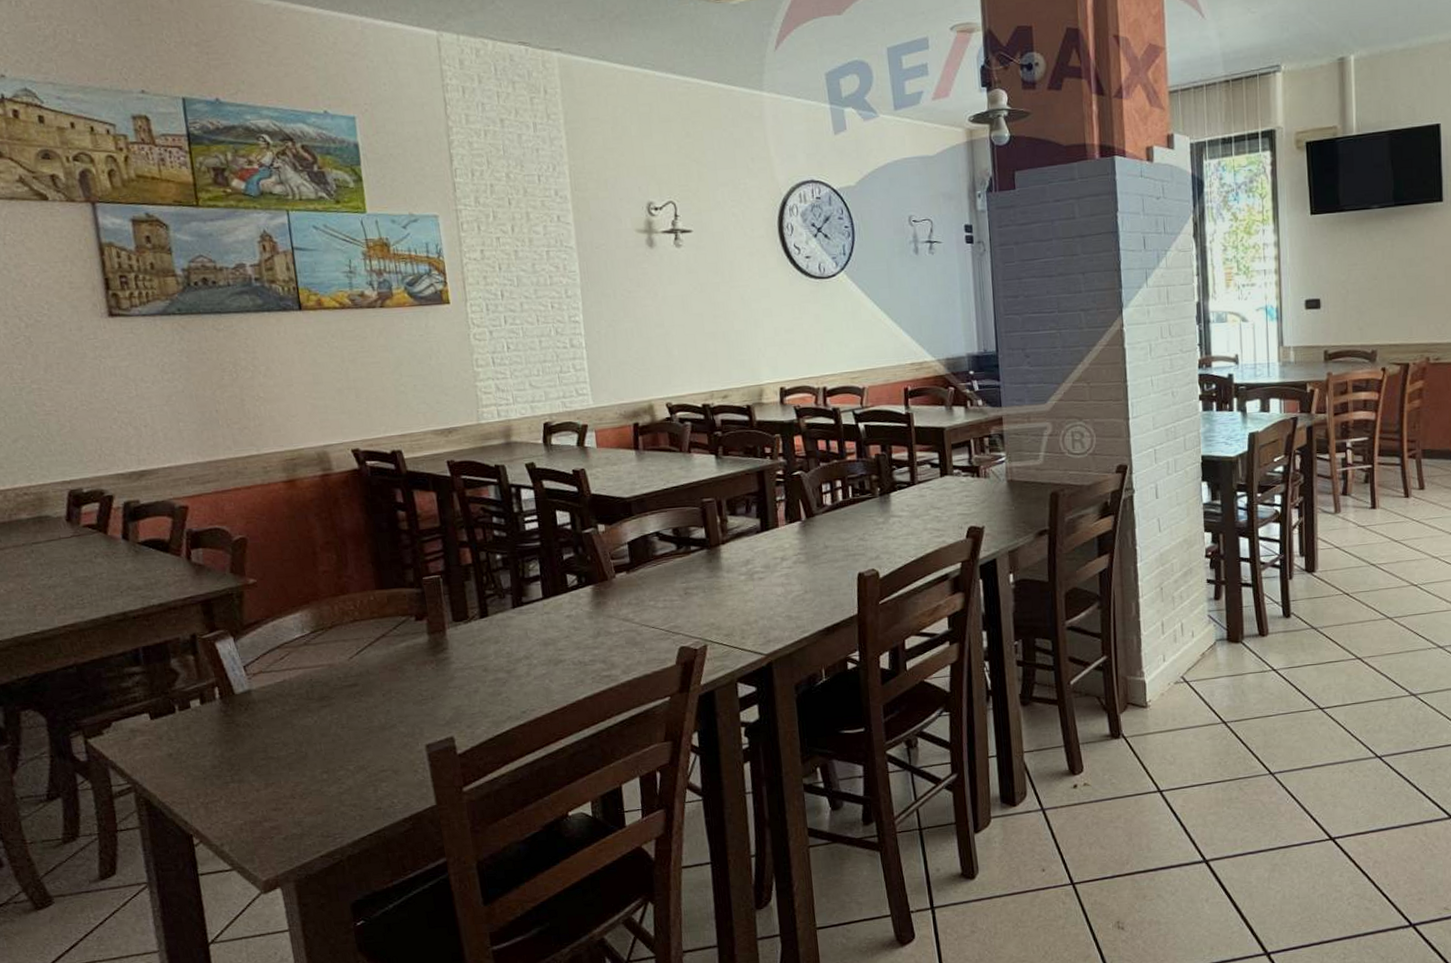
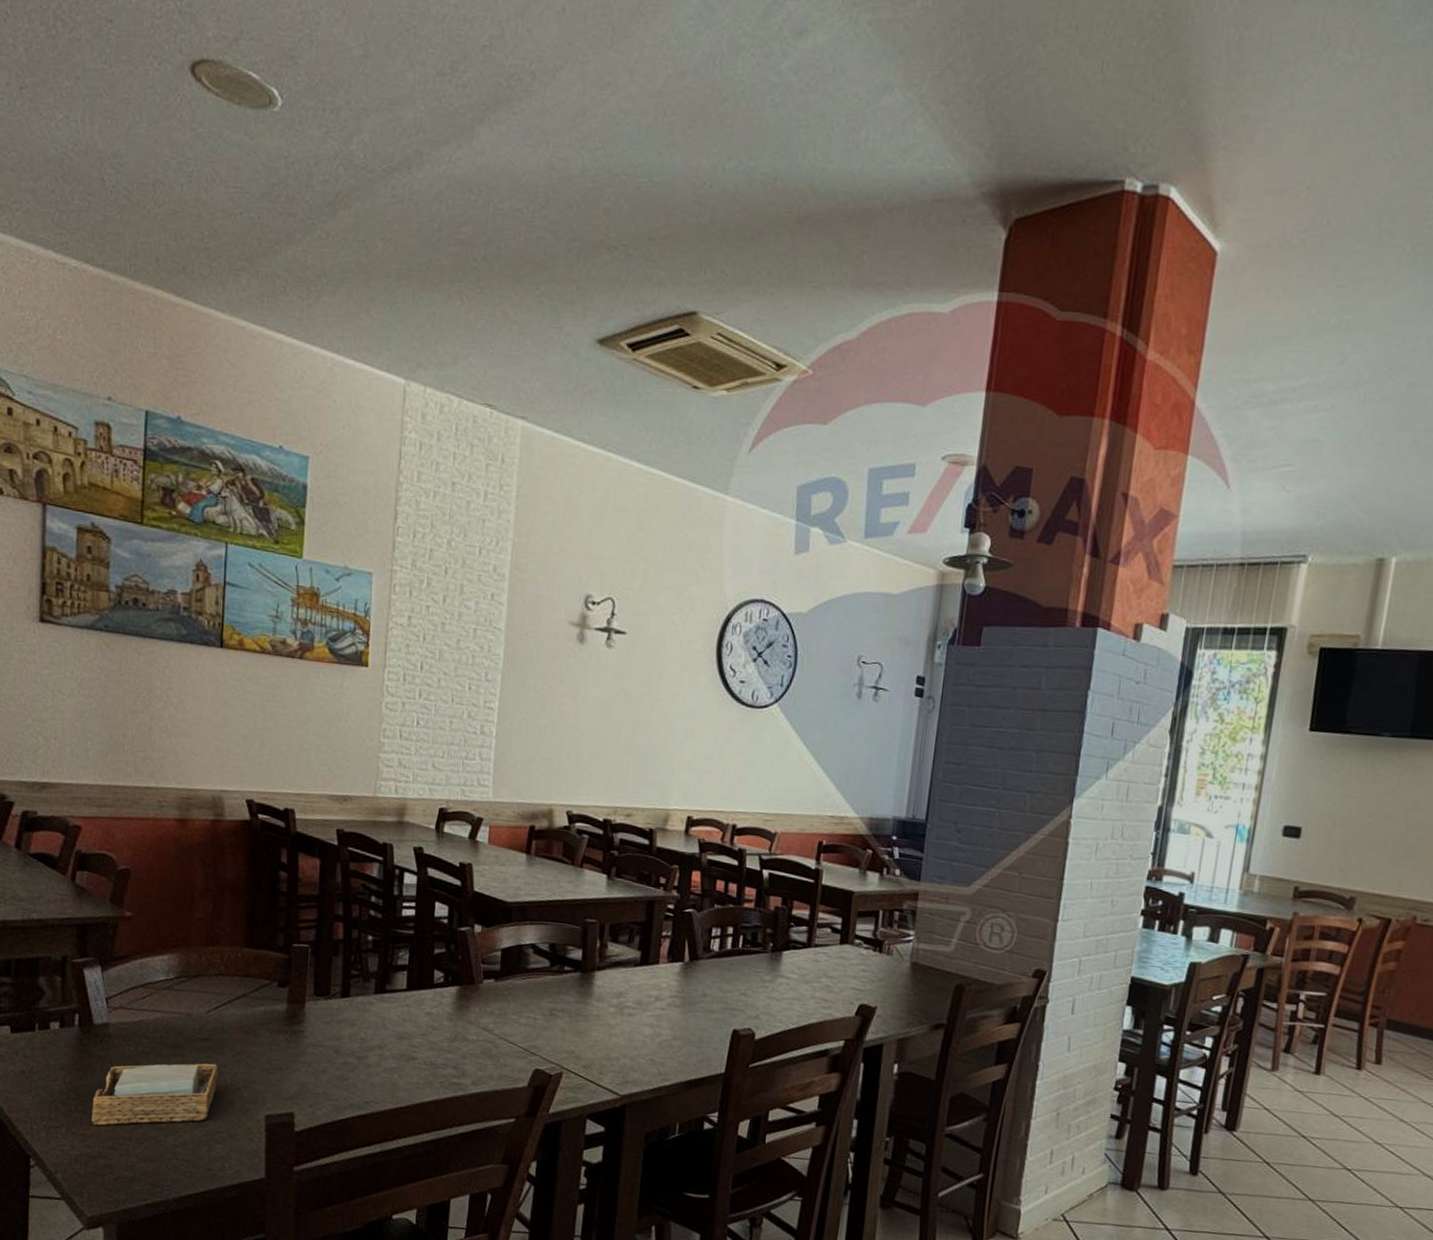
napkin holder: none [247,707,372,791] -> present [91,1063,218,1126]

